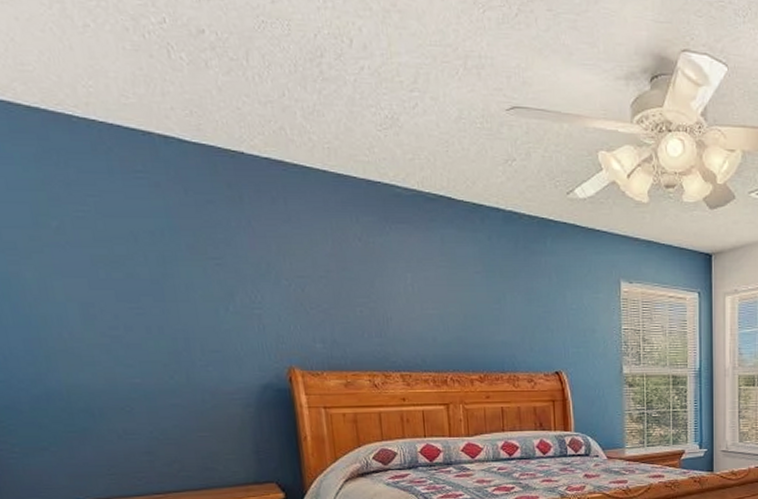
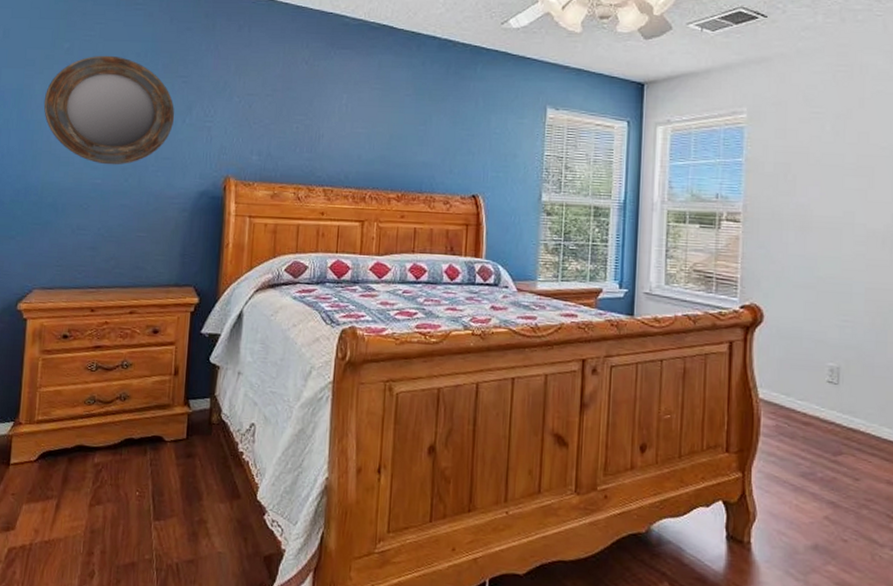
home mirror: none [41,235,215,362] -> present [43,55,175,165]

